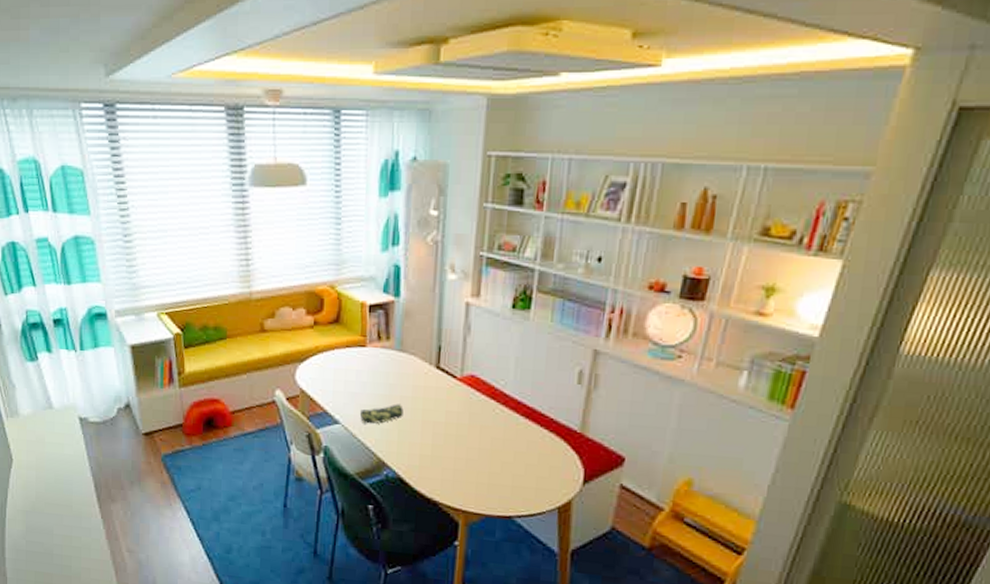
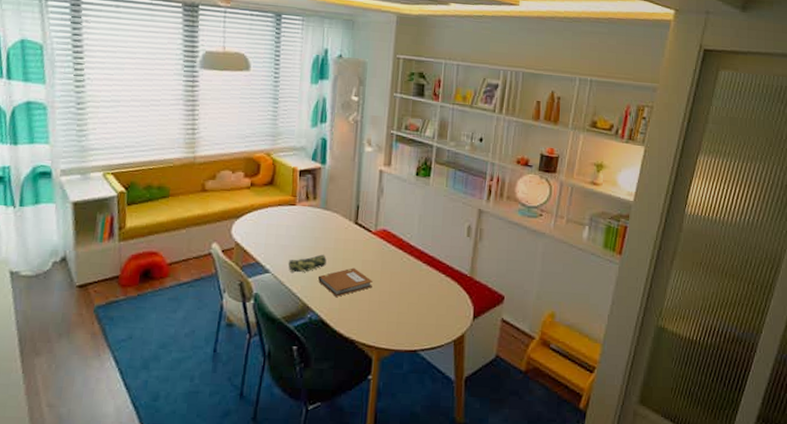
notebook: none [395,419,458,453] -> present [318,267,373,297]

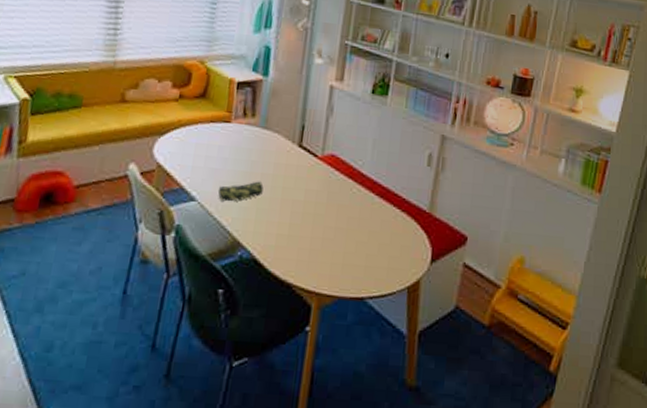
notebook: present [318,267,373,297] -> none [253,198,316,232]

